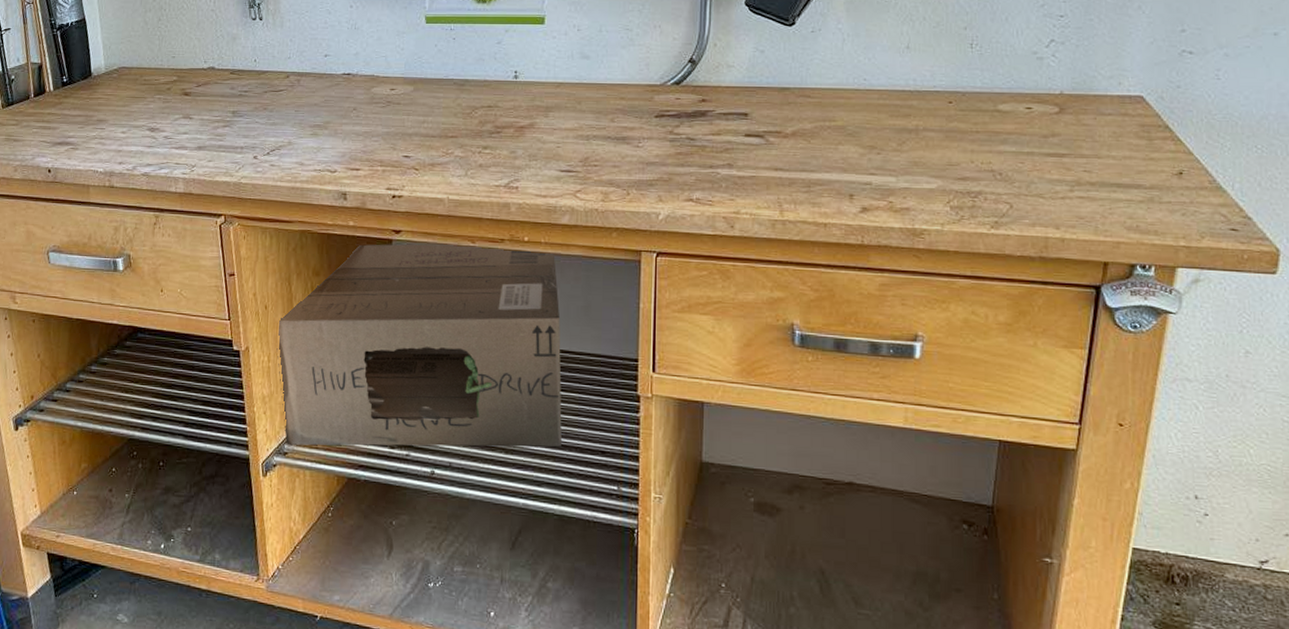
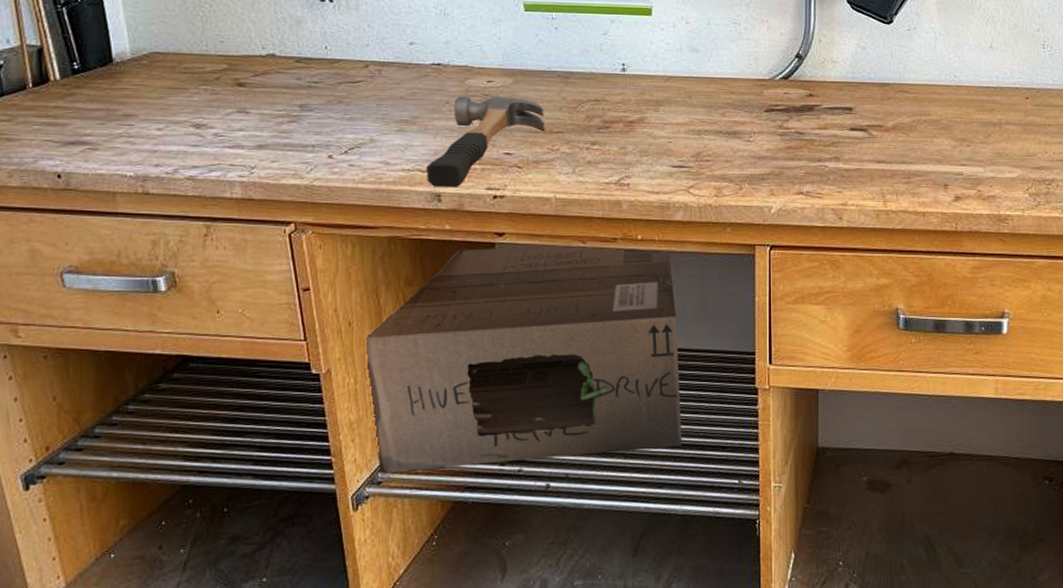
claw hammer: none [334,103,441,187] -> present [426,96,544,187]

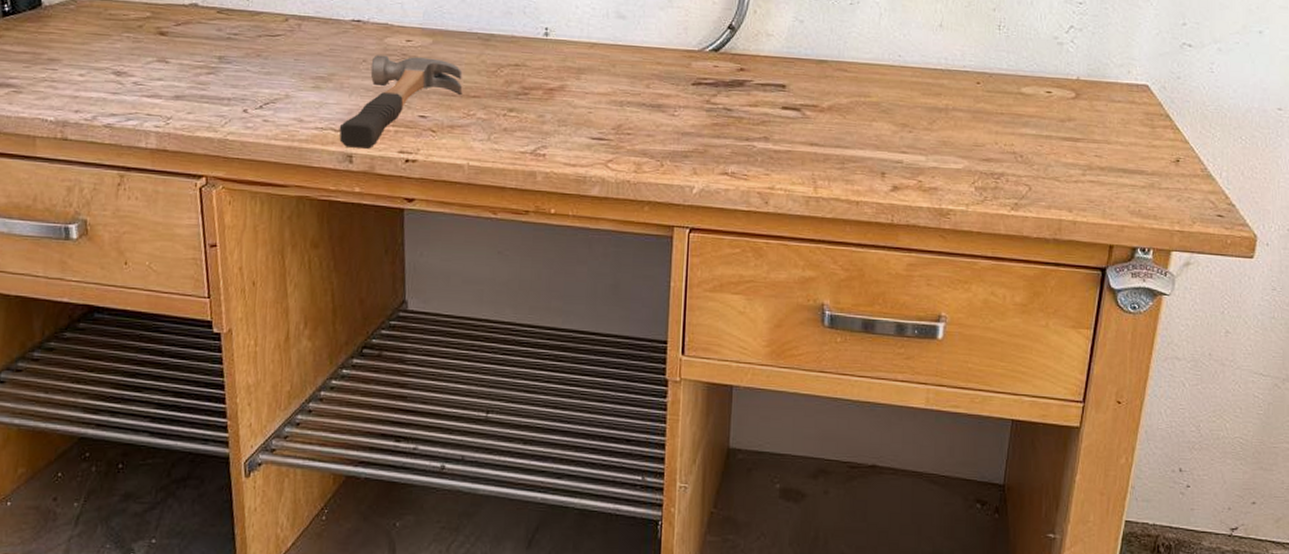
cardboard box: present [364,245,682,473] -> none [265,213,587,441]

